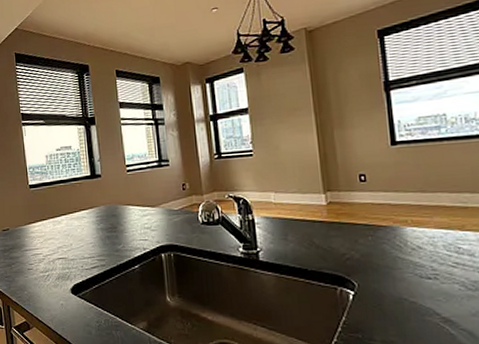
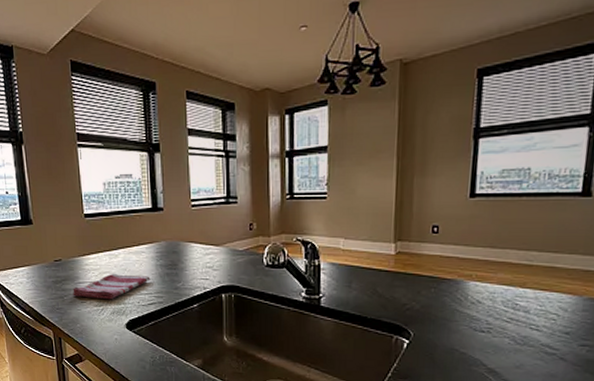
dish towel: none [20,239,92,266] -> present [73,273,151,300]

